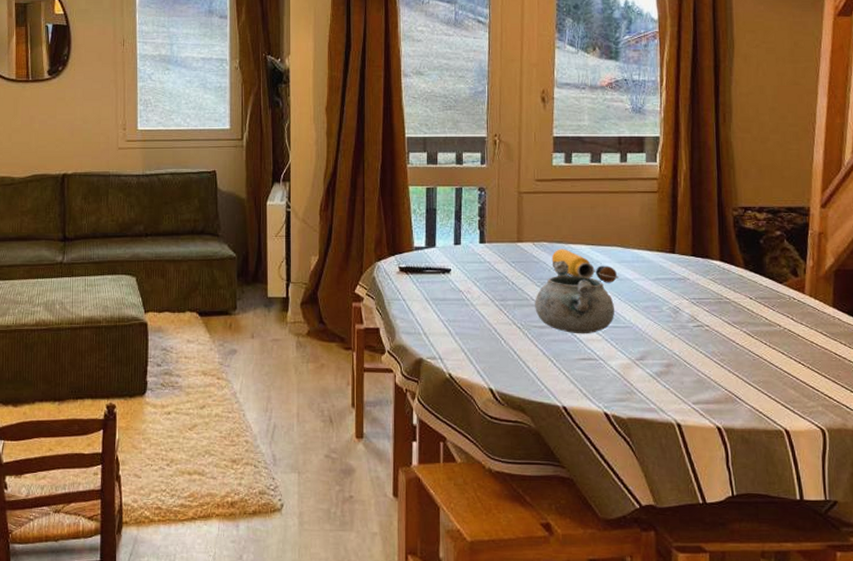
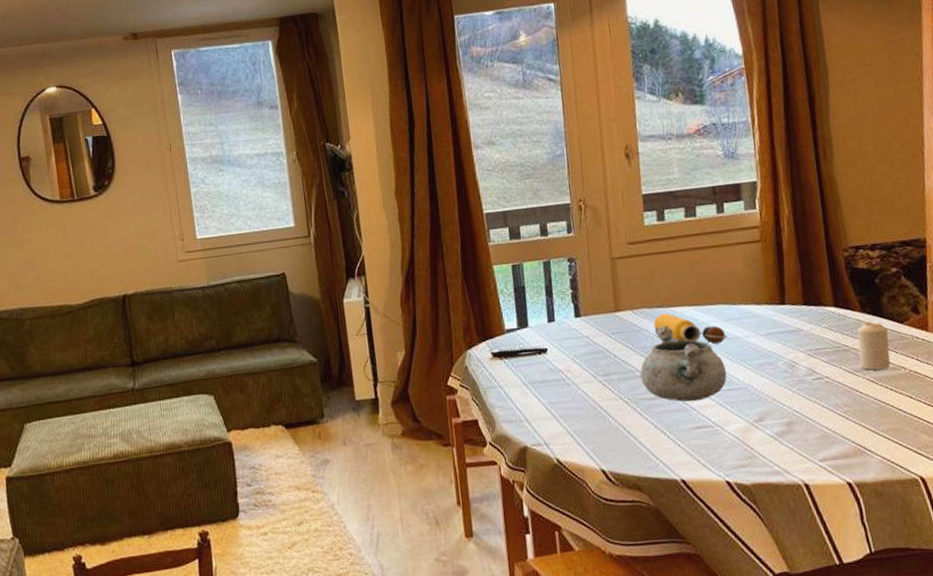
candle: none [738,278,768,324] -> present [857,321,890,370]

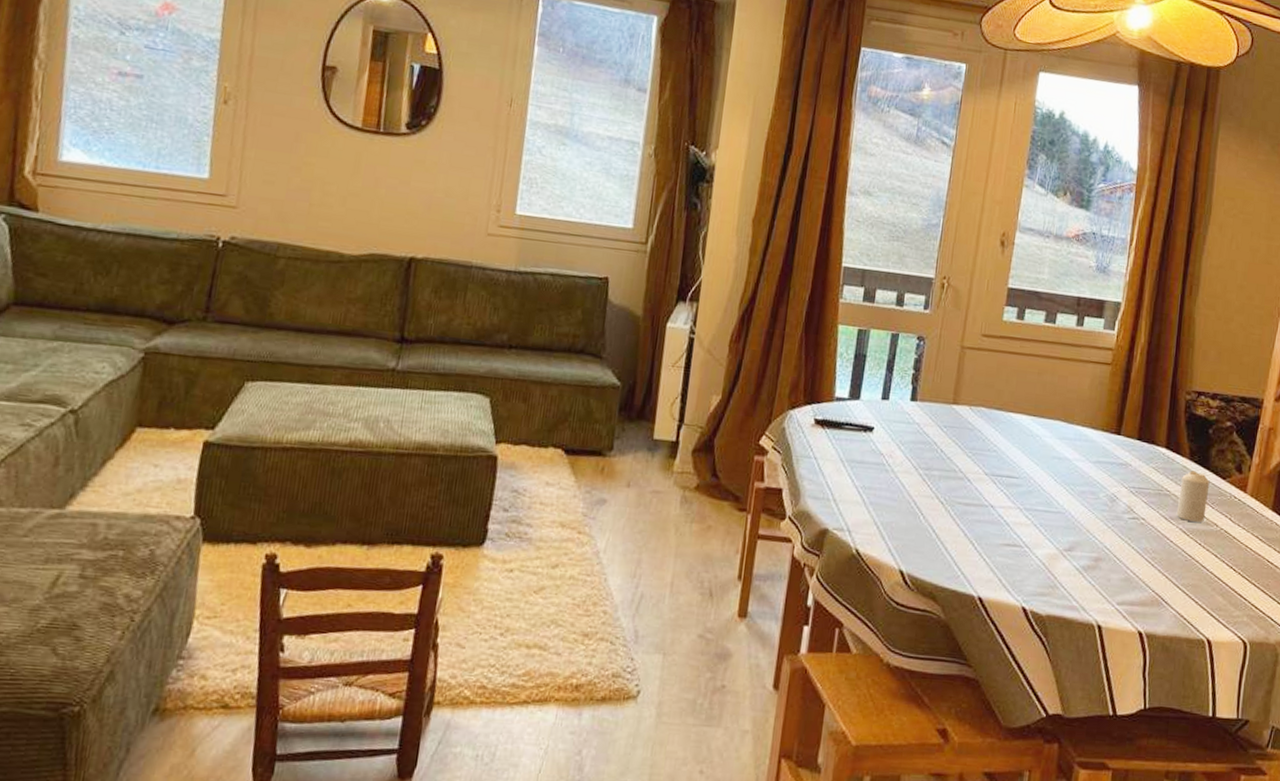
decorative bowl: present [640,325,727,402] -> none [962,430,1049,517]
water bottle: present [653,313,728,345] -> none [987,416,1058,462]

